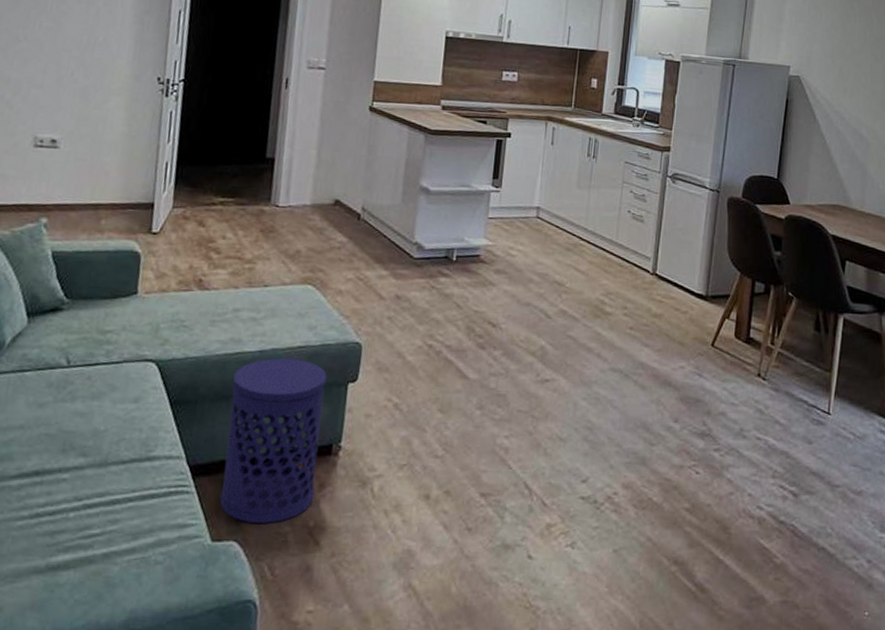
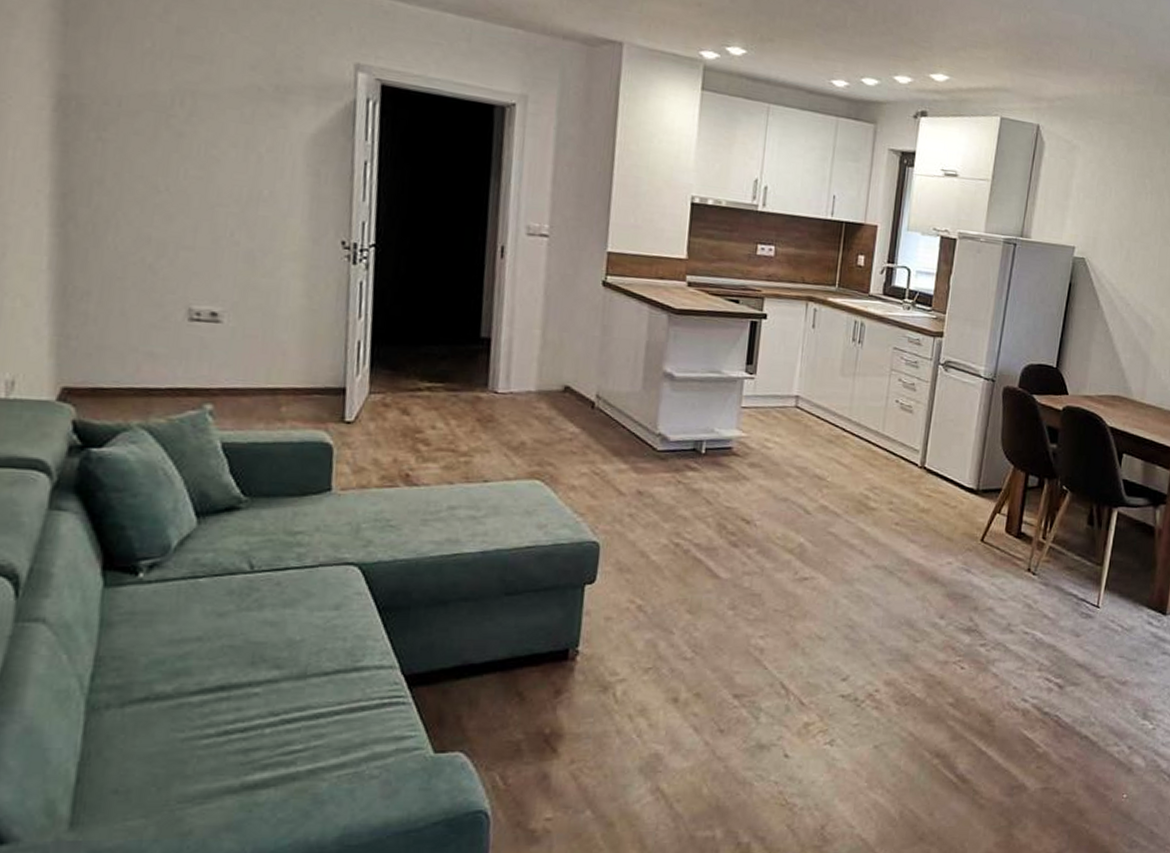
waste bin: present [220,358,327,523] -> none [442,559,561,732]

